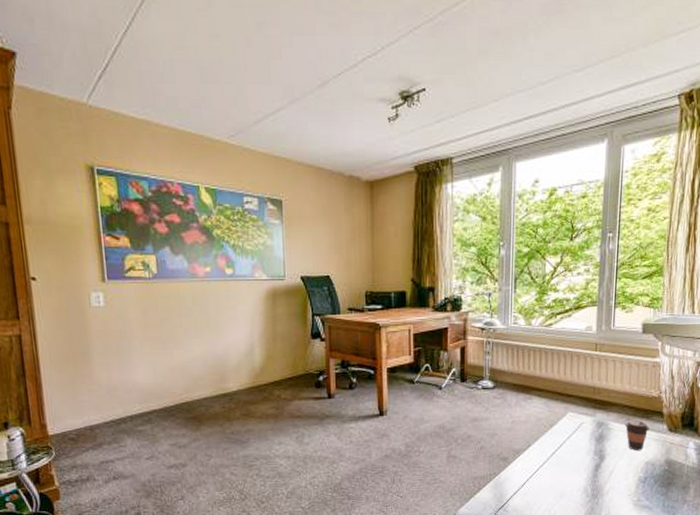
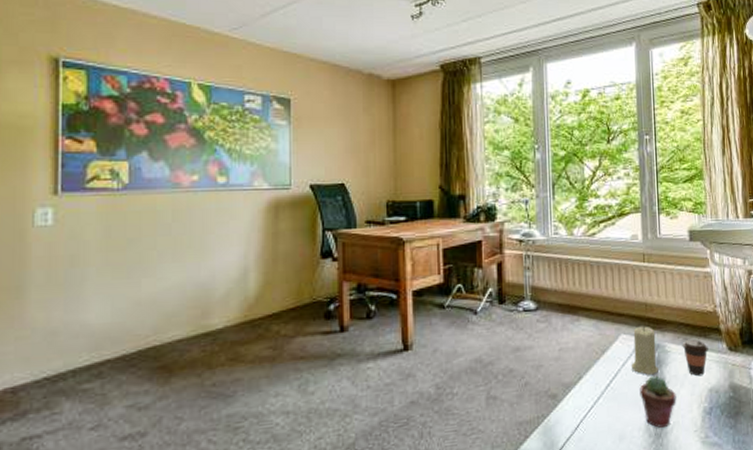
candle: none [575,406,601,447] -> present [631,326,658,375]
potted succulent: none [581,448,615,490] -> present [639,375,677,428]

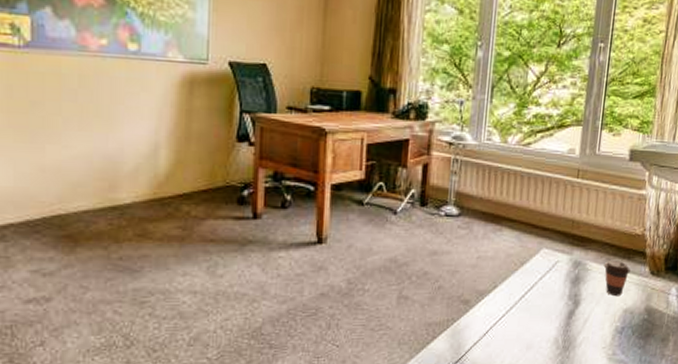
candle: present [631,326,658,375] -> none [548,242,579,290]
potted succulent: present [639,375,677,428] -> none [553,292,590,341]

